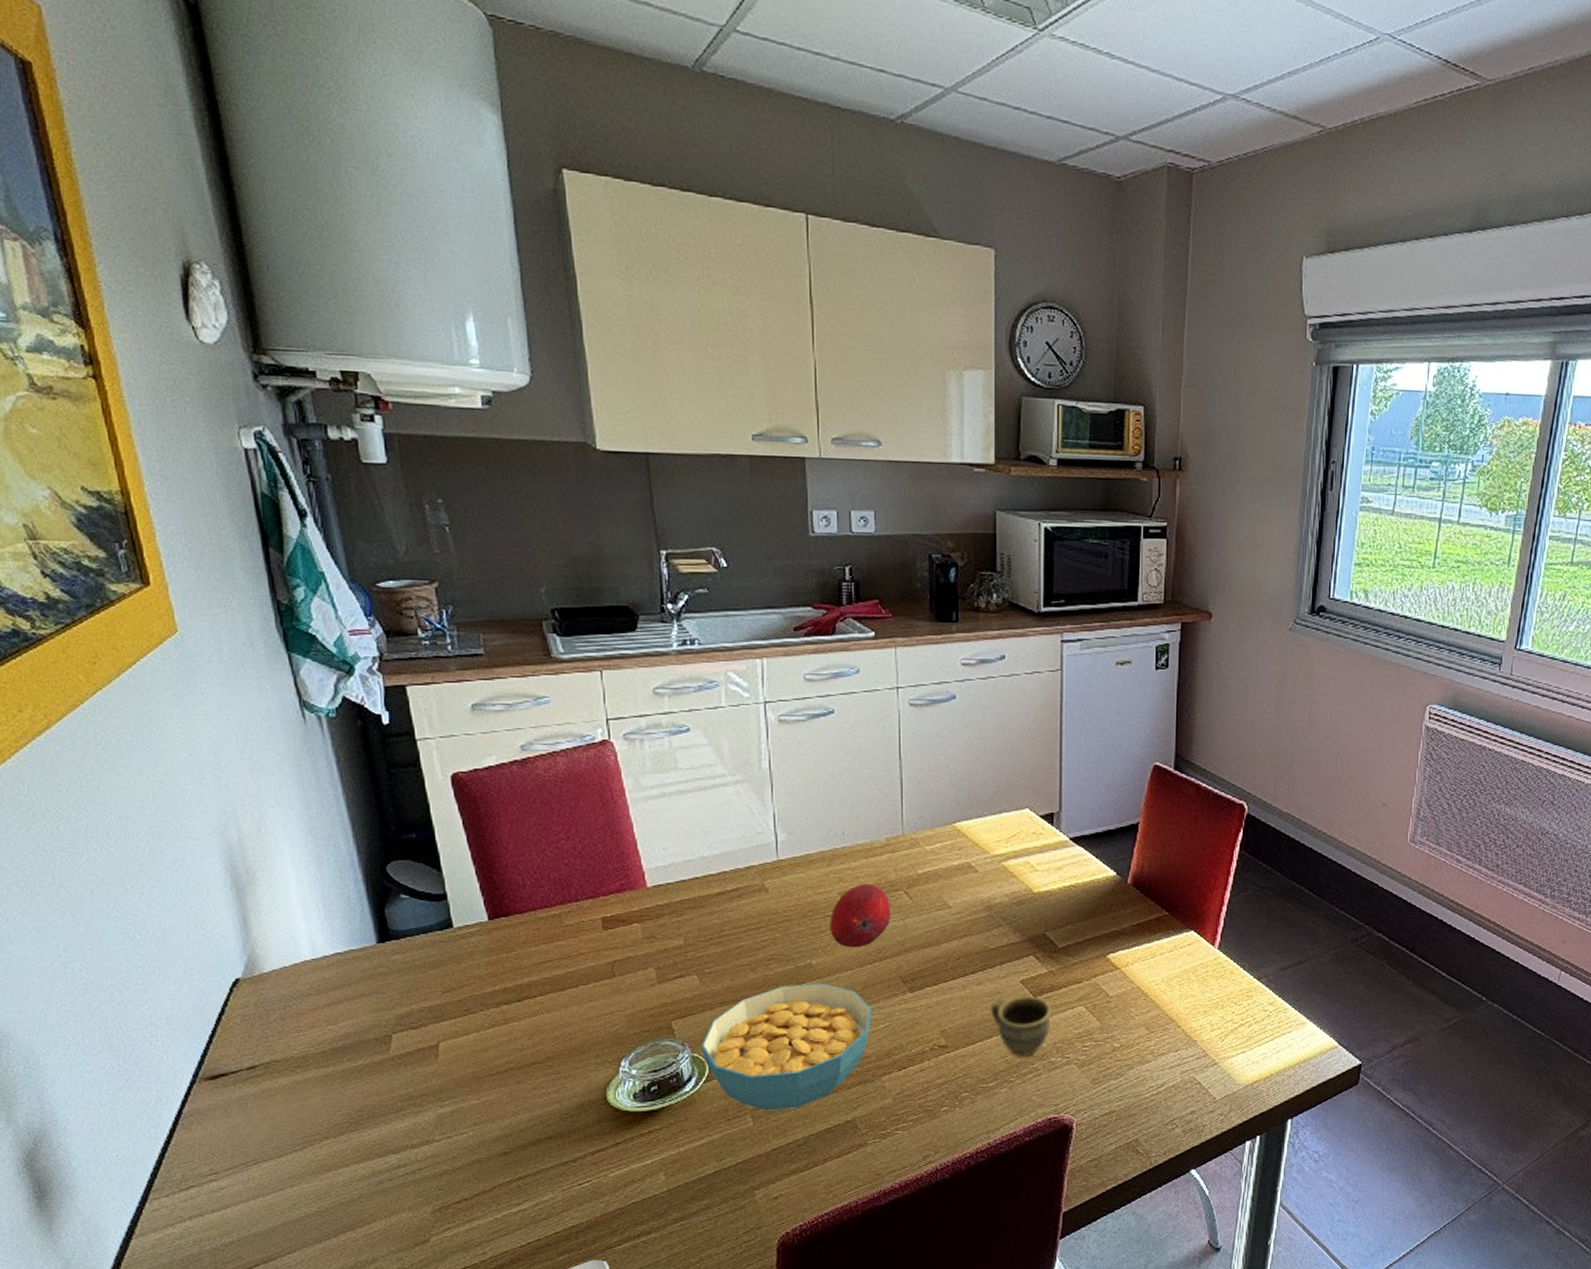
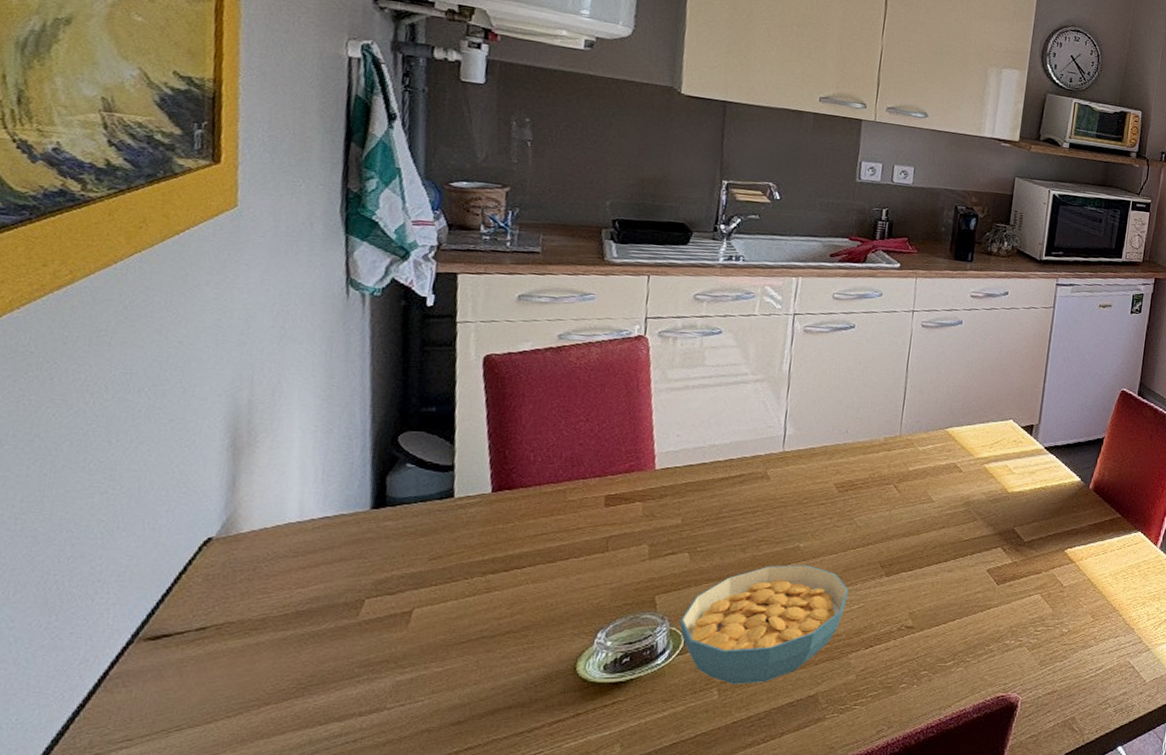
fruit: present [829,883,891,948] -> none [821,476,880,534]
cup: present [991,997,1051,1057] -> none [957,584,1011,639]

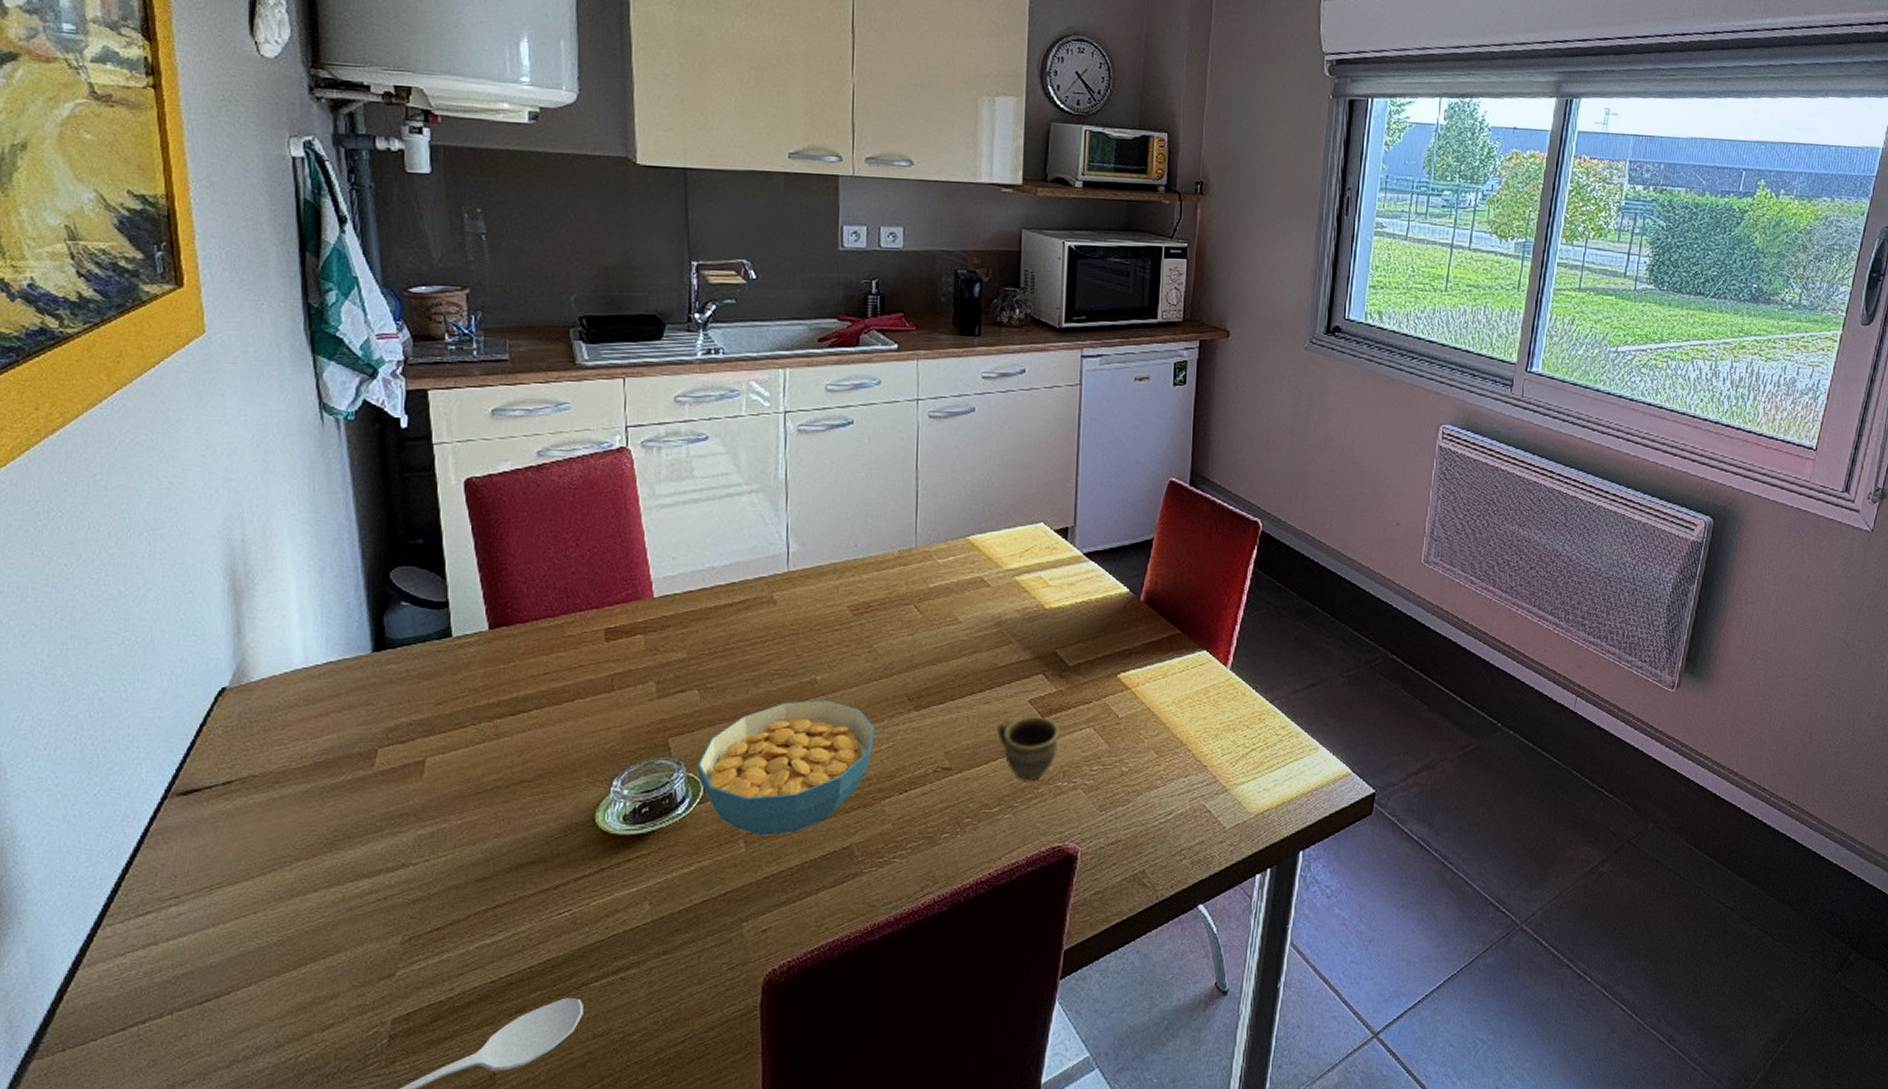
cup: none [957,584,1011,639] -> present [997,717,1059,781]

